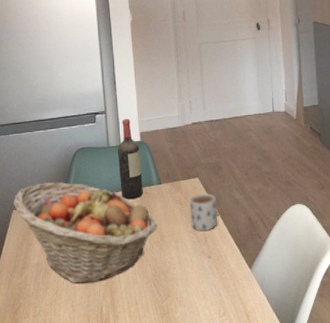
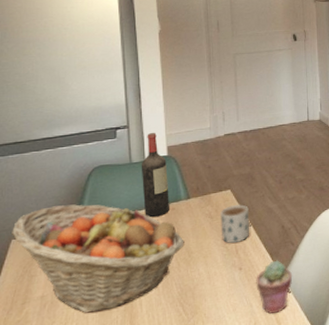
potted succulent: none [224,252,261,306] -> present [256,260,293,315]

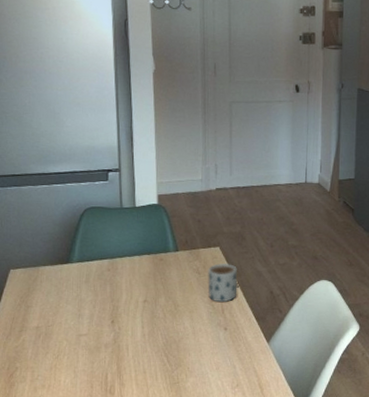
fruit basket: present [12,204,184,313] -> none [10,242,171,349]
wine bottle: present [141,133,169,218] -> none [131,179,158,266]
potted succulent: present [256,260,293,315] -> none [240,325,279,379]

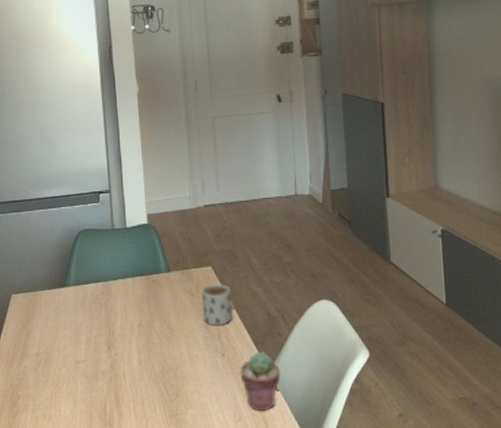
potted succulent: none [240,325,279,379] -> present [240,351,281,412]

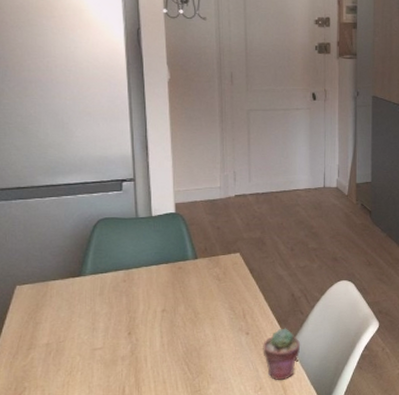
mug: present [201,284,233,325] -> none [228,269,259,307]

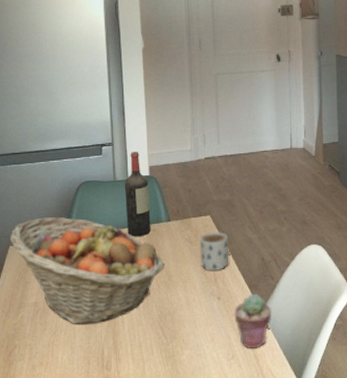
fruit basket: none [16,255,191,364] -> present [10,217,165,324]
wine bottle: none [147,188,176,275] -> present [124,152,151,237]
mug: none [228,269,259,307] -> present [200,232,229,270]

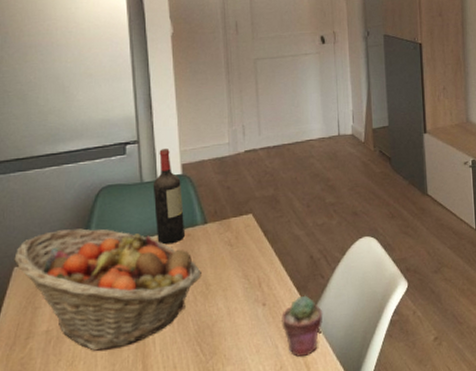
mug: present [200,232,229,270] -> none [241,231,275,275]

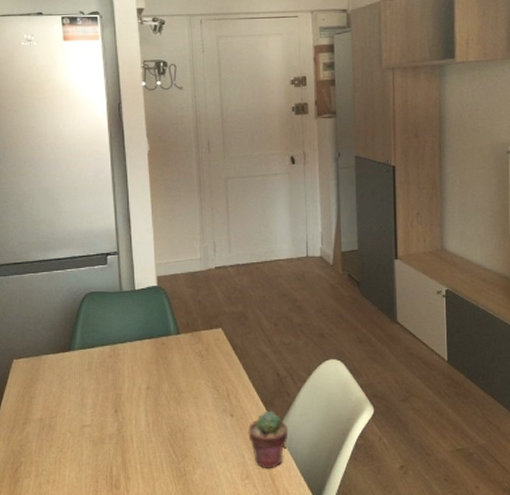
fruit basket: present [14,228,201,351] -> none [13,330,174,441]
wine bottle: present [153,149,184,245] -> none [131,261,159,351]

